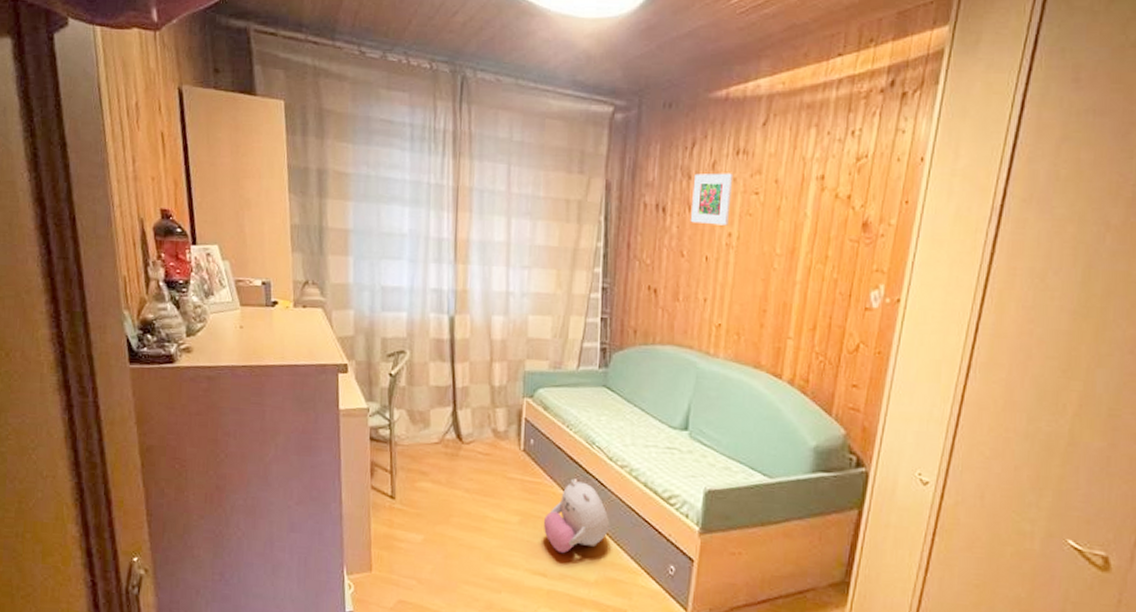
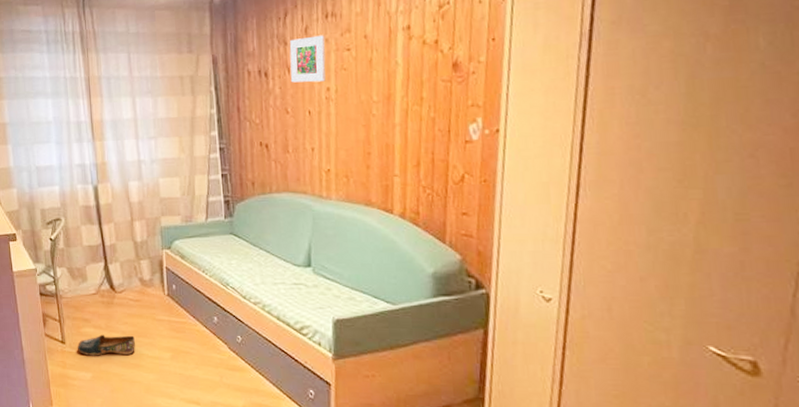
shoe: none [408,491,479,517] -> present [77,334,135,356]
plush toy: present [544,480,610,554] -> none [192,318,251,384]

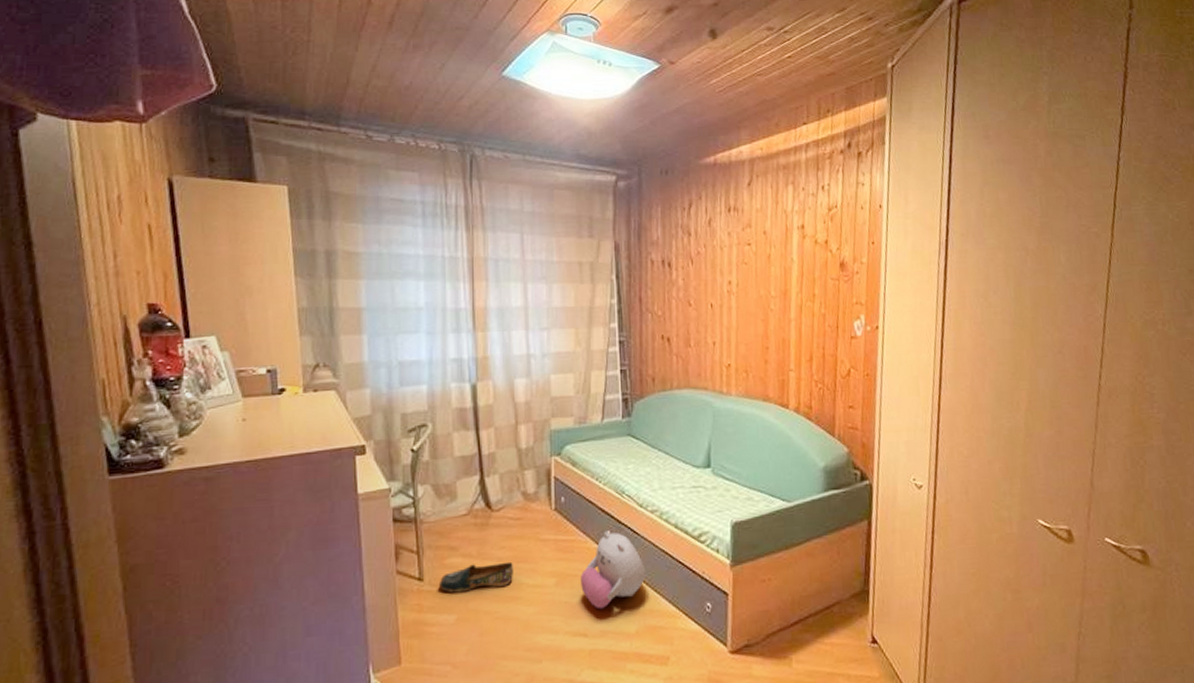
plush toy: none [192,318,251,384] -> present [581,532,646,610]
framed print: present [289,35,326,83] -> none [693,228,728,275]

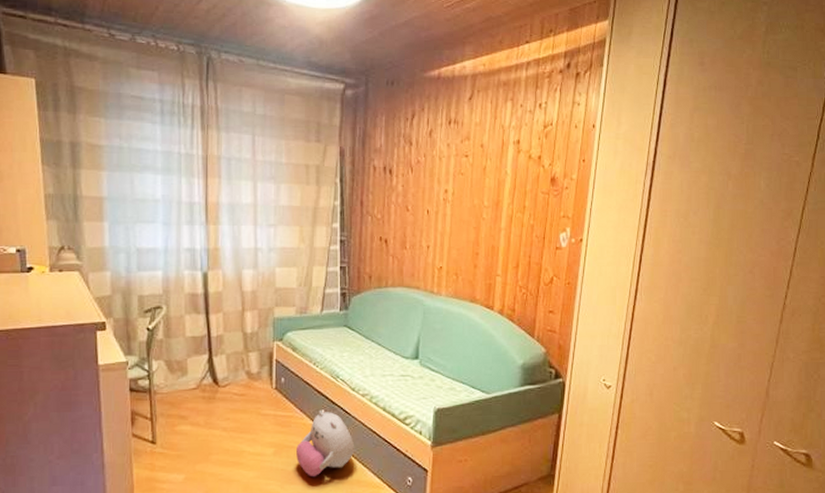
shoe: present [438,561,513,593] -> none [169,431,236,456]

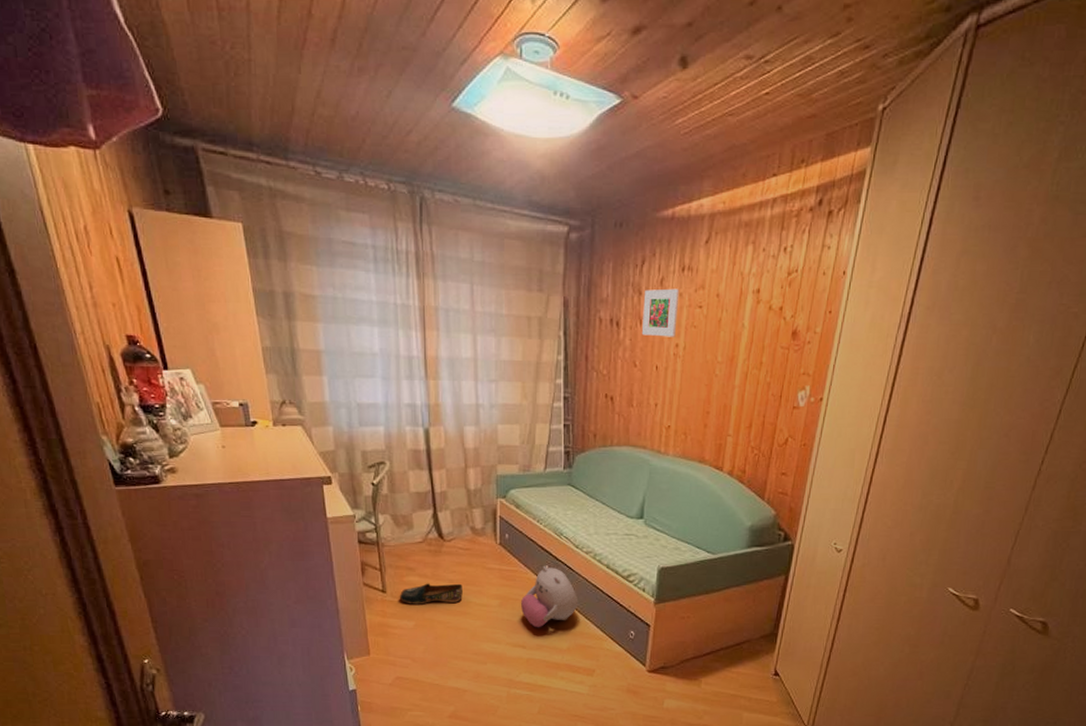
shoe: none [169,431,236,456] -> present [399,583,463,605]
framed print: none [413,139,447,184] -> present [641,288,680,337]

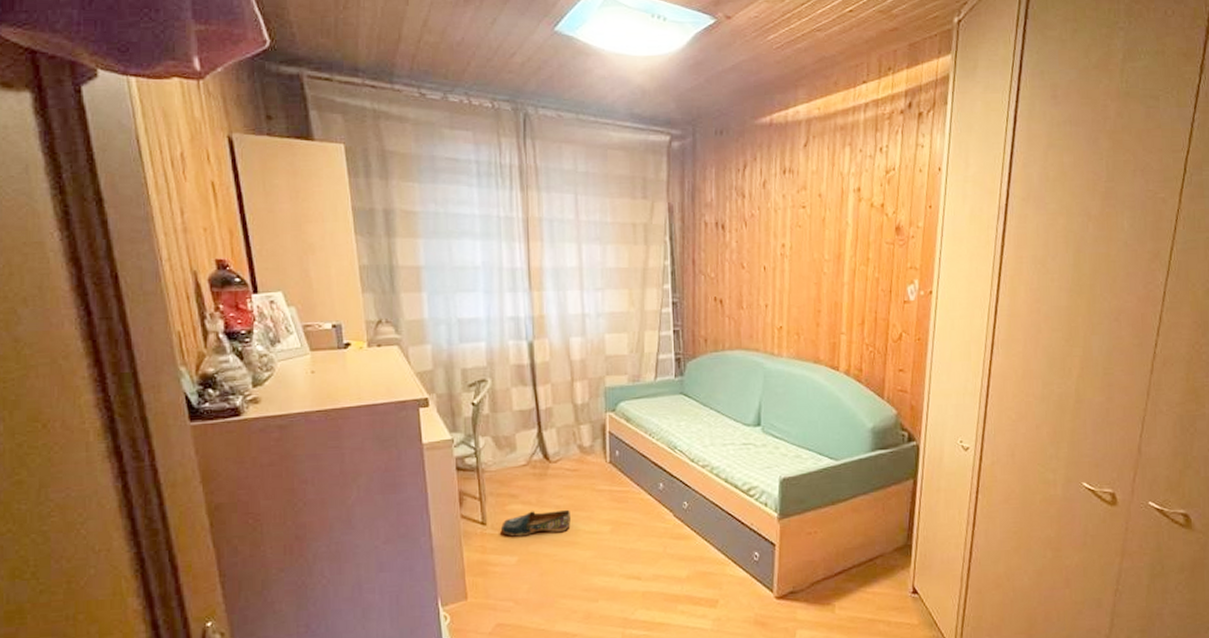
plush toy: present [521,566,579,628] -> none [635,484,697,556]
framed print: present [641,288,680,337] -> none [747,190,783,238]

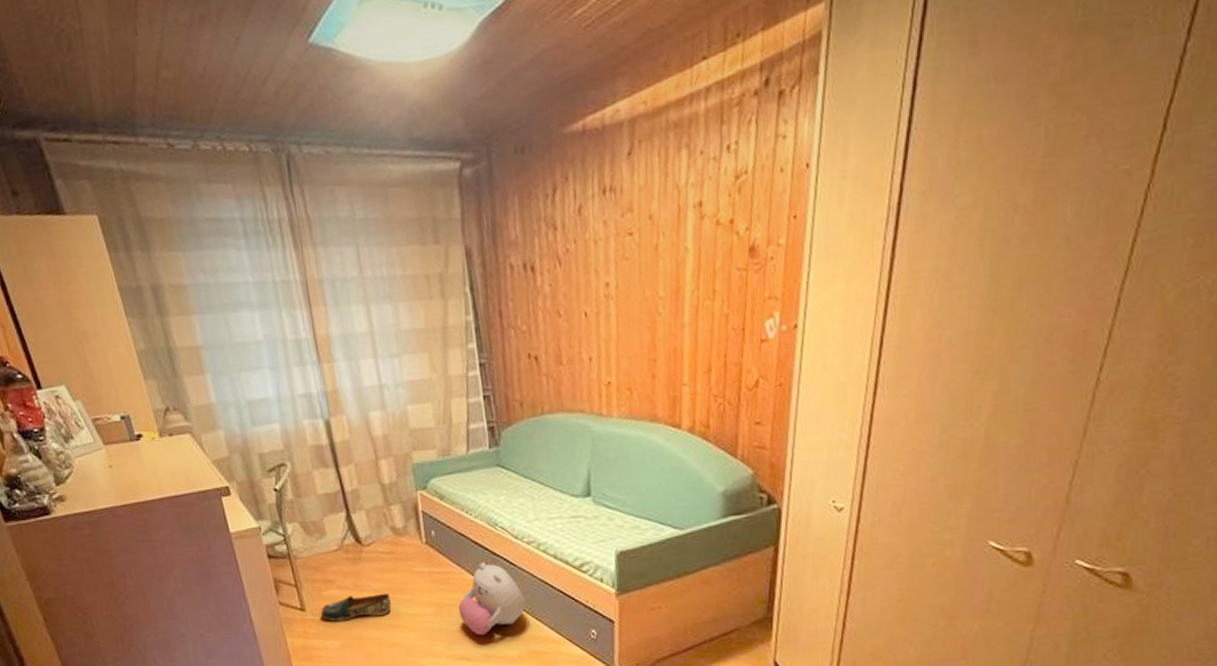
plush toy: none [635,484,697,556] -> present [458,564,526,636]

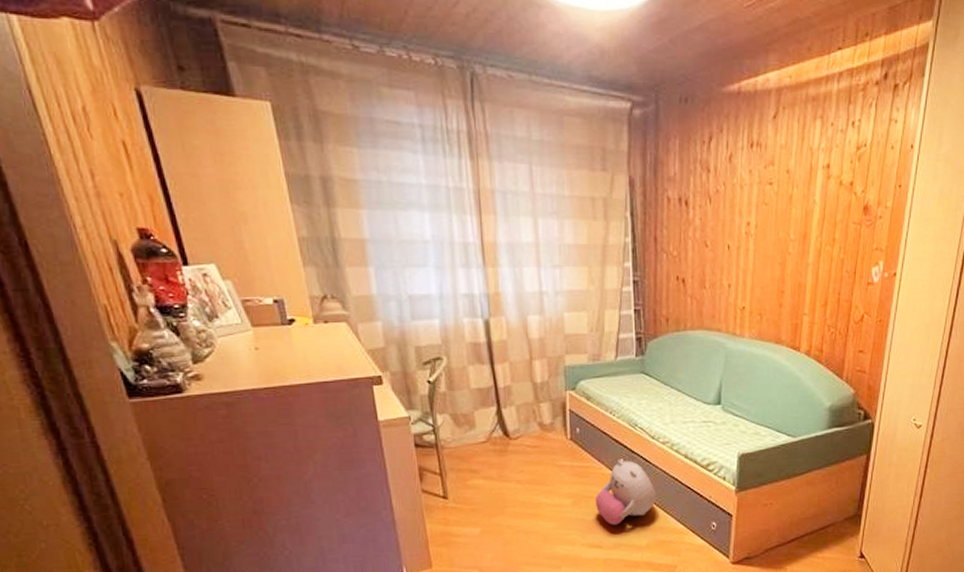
shoe: present [320,593,391,622] -> none [462,484,532,510]

